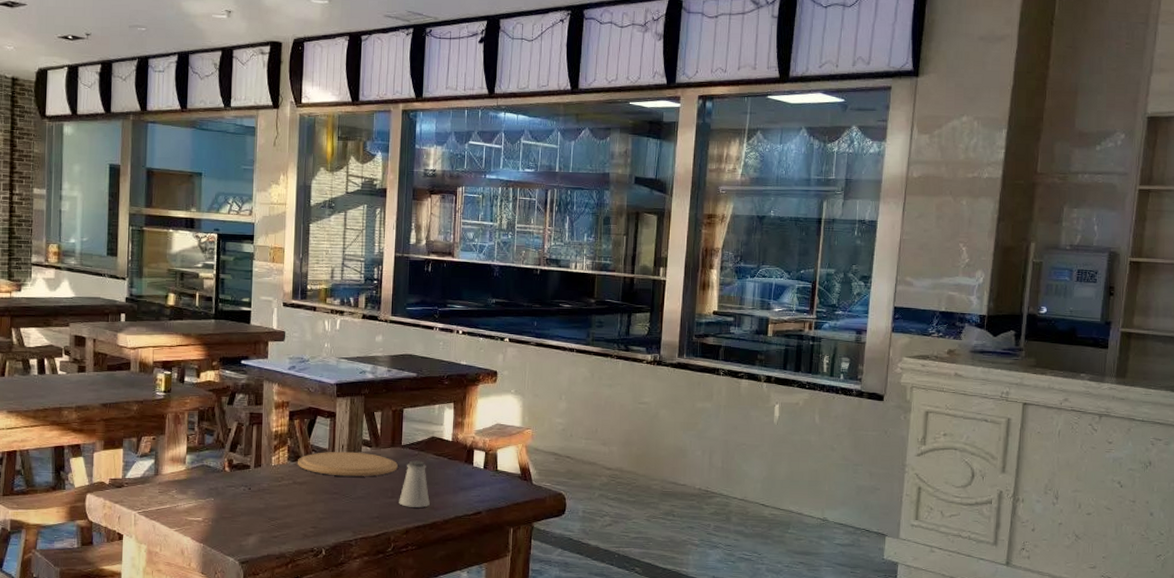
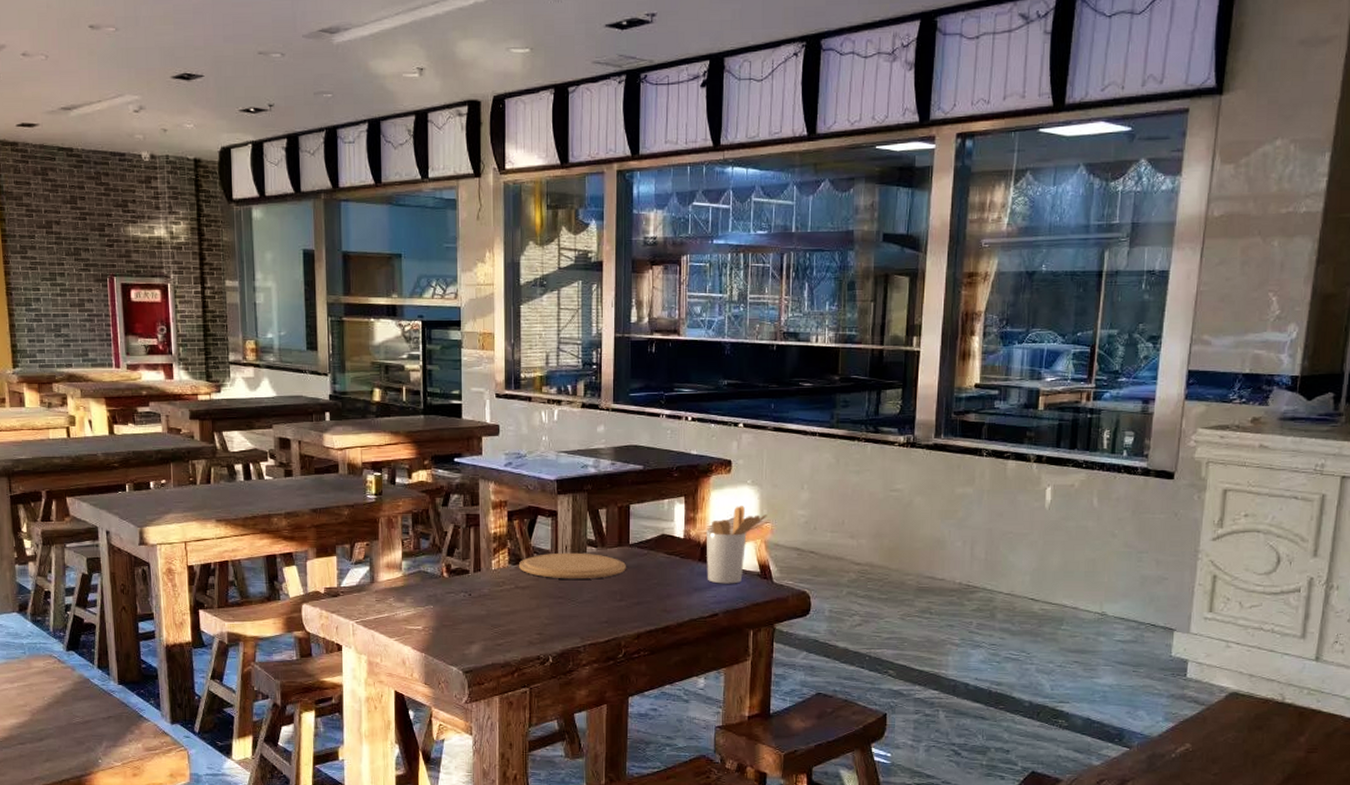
saltshaker: present [399,460,430,508] -> none [629,560,662,611]
utensil holder: none [472,413,528,485] -> present [706,506,767,584]

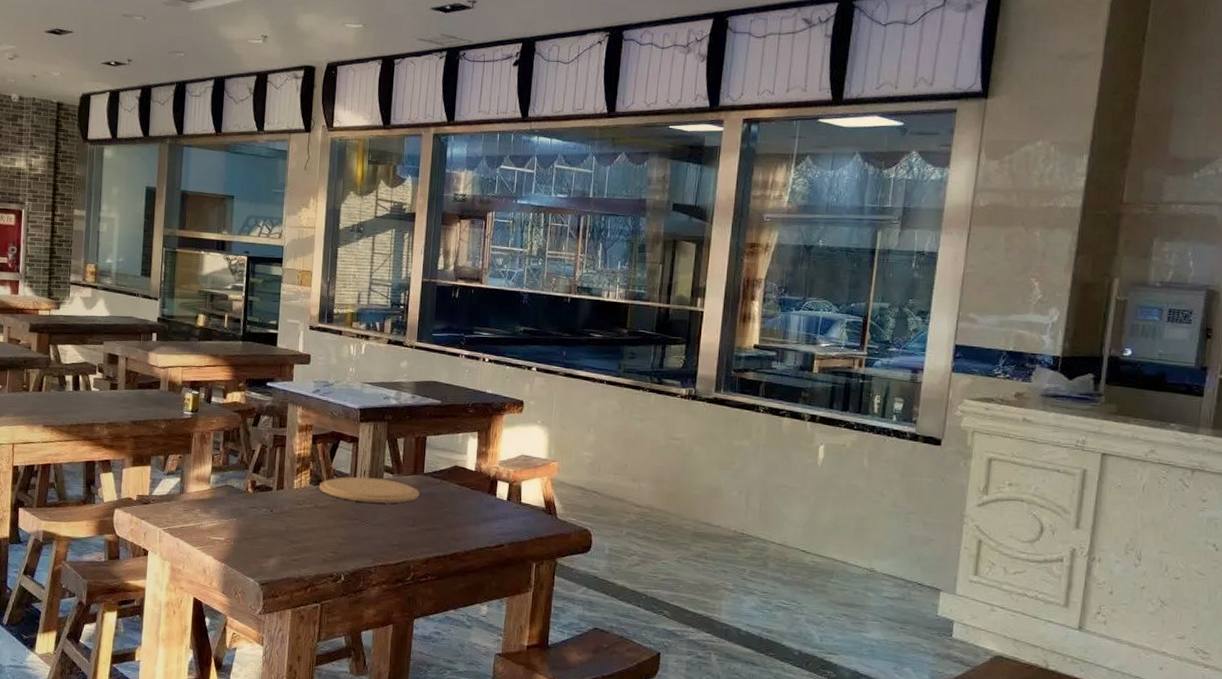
utensil holder: present [706,506,767,584] -> none [495,444,555,517]

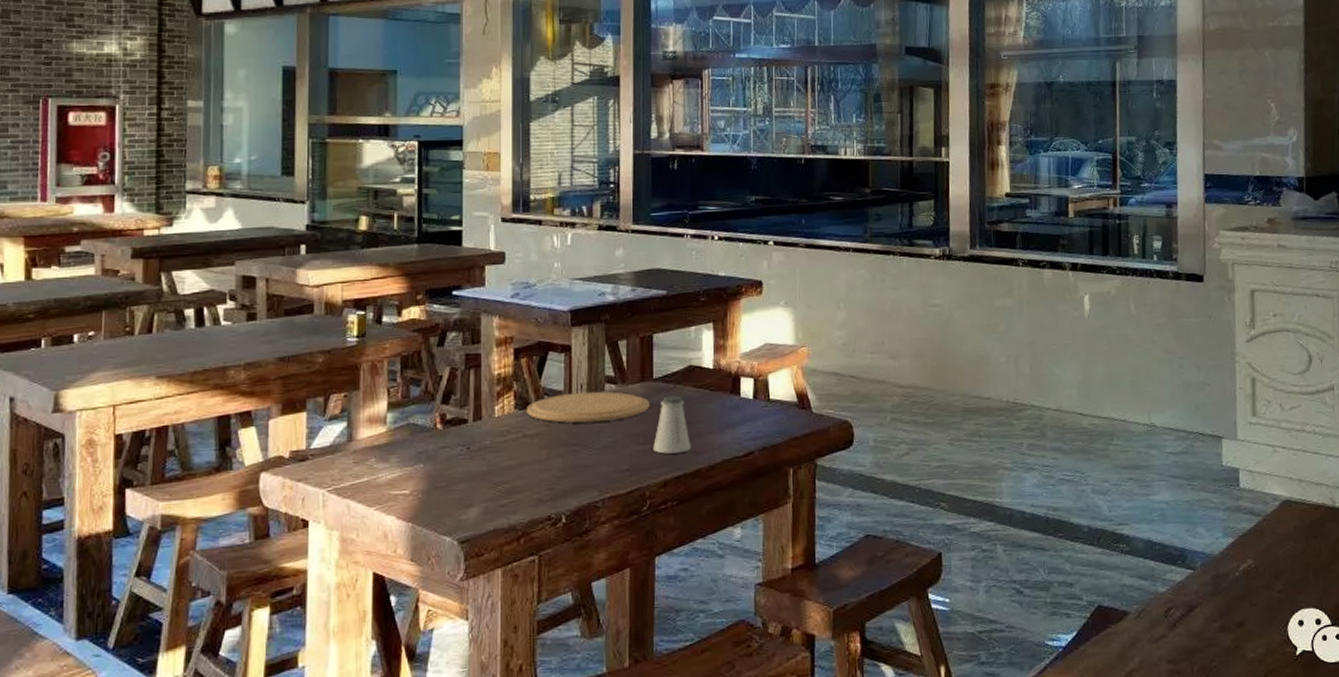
saltshaker: none [419,489,451,538] -> present [653,395,691,454]

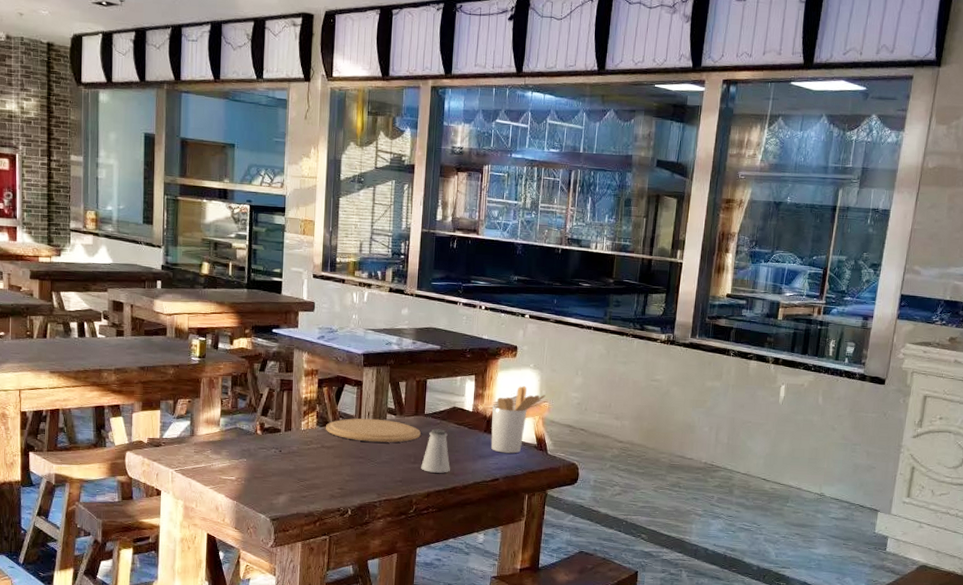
utensil holder: none [737,330,803,418] -> present [490,386,546,454]

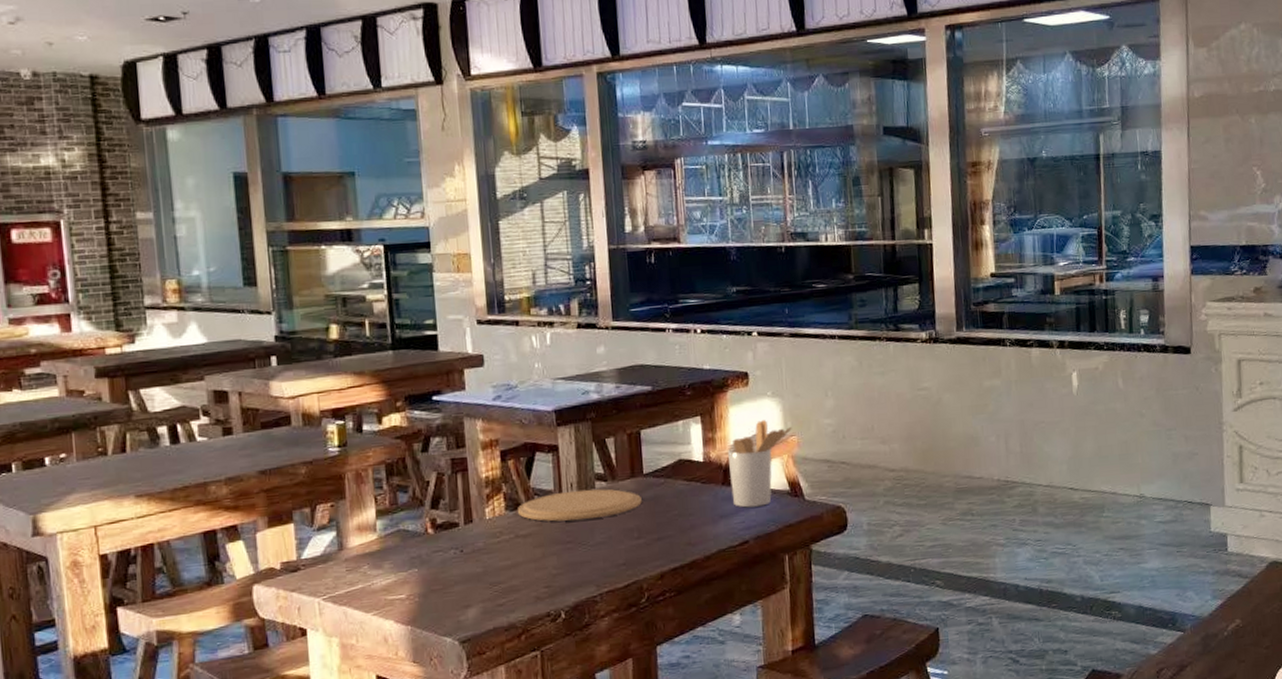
saltshaker: present [421,428,450,473] -> none [648,489,686,547]

